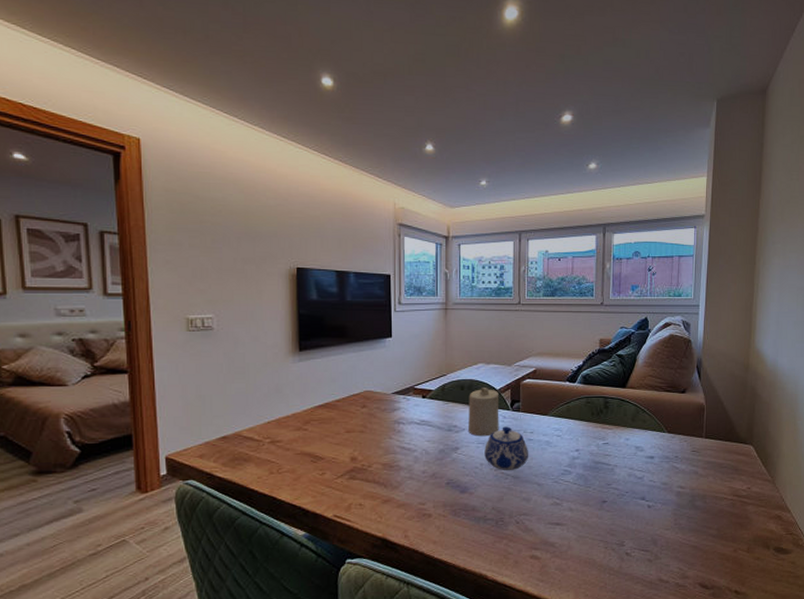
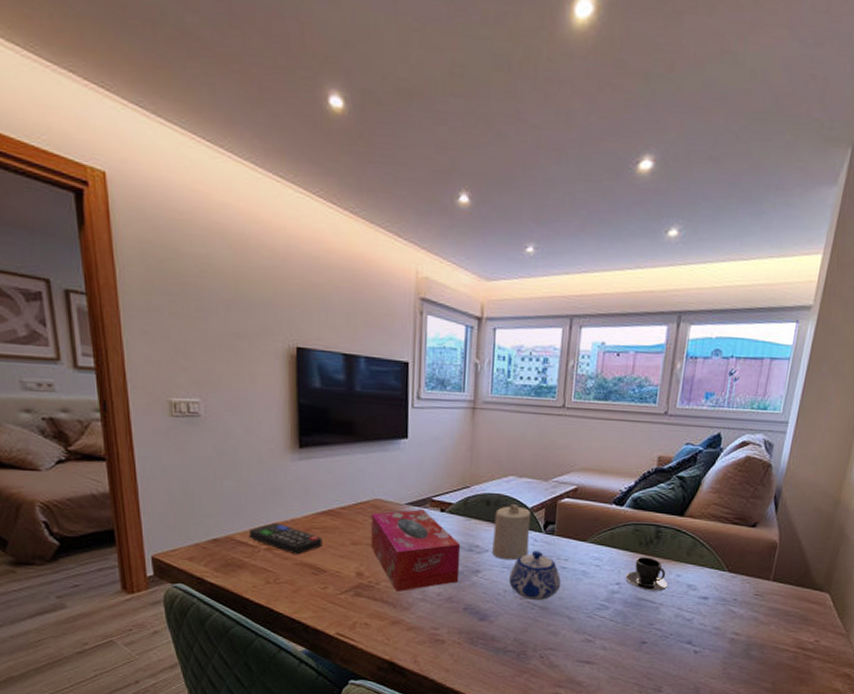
remote control: none [254,418,320,446] -> present [248,523,322,555]
tissue box: none [363,398,441,472] -> present [371,509,461,592]
teacup: none [583,425,620,455] -> present [625,557,669,592]

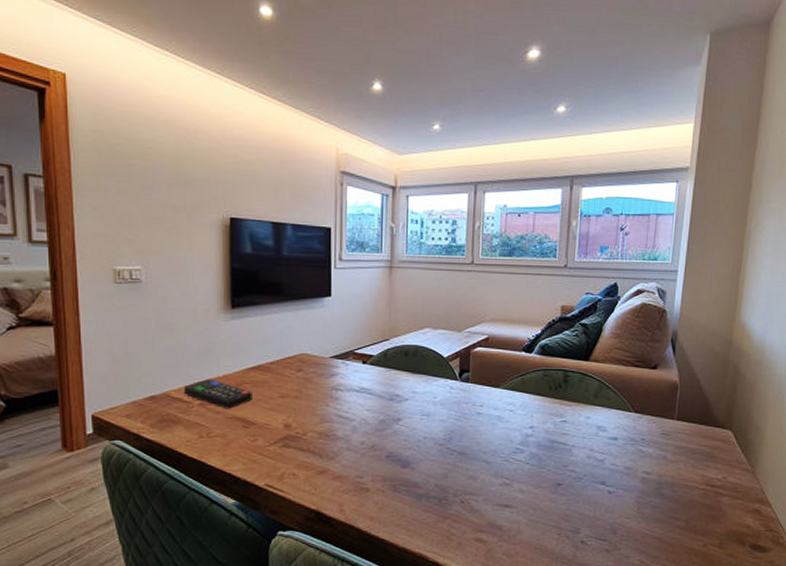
tissue box: present [371,509,461,592] -> none [298,362,382,441]
candle: present [492,504,532,561] -> none [412,355,447,408]
teapot: present [509,551,561,600] -> none [428,398,477,445]
teacup: present [625,557,669,592] -> none [538,401,579,434]

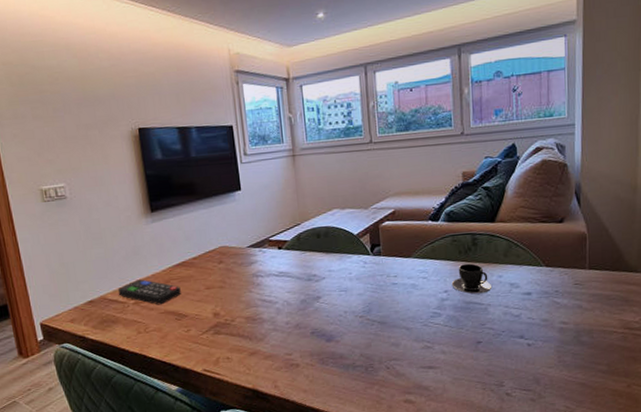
teacup: none [538,401,579,434] -> present [451,263,493,294]

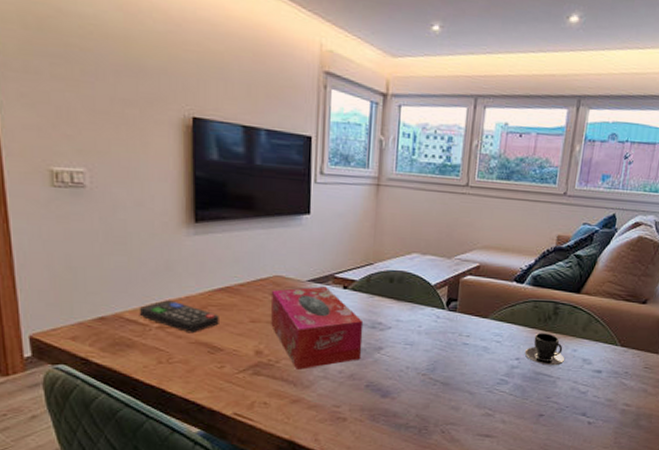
tissue box: none [220,250,303,325] -> present [271,286,364,370]

